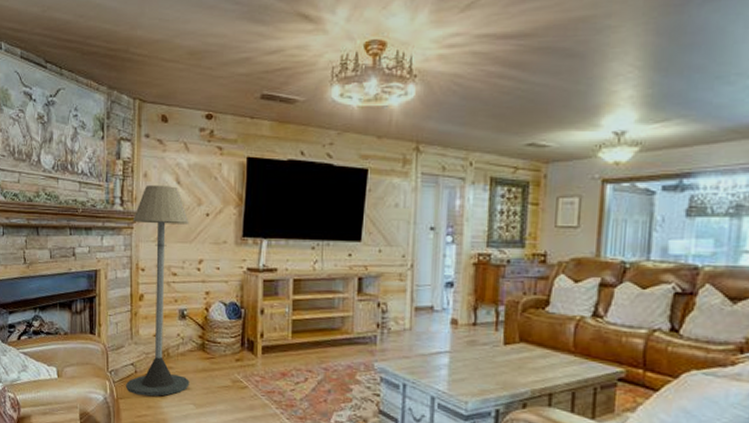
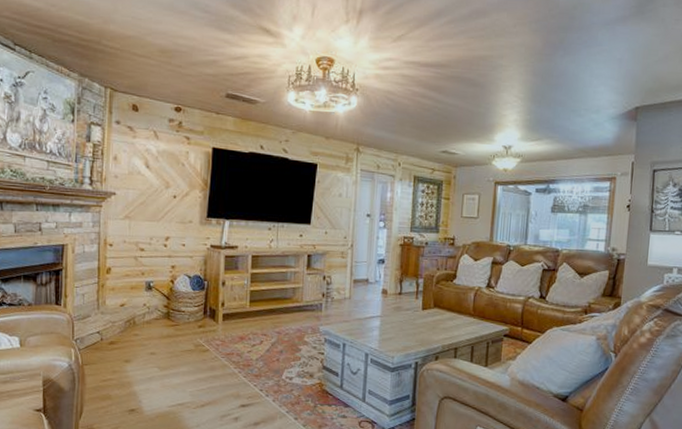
floor lamp: present [126,184,190,397] -> none [92,167,157,362]

